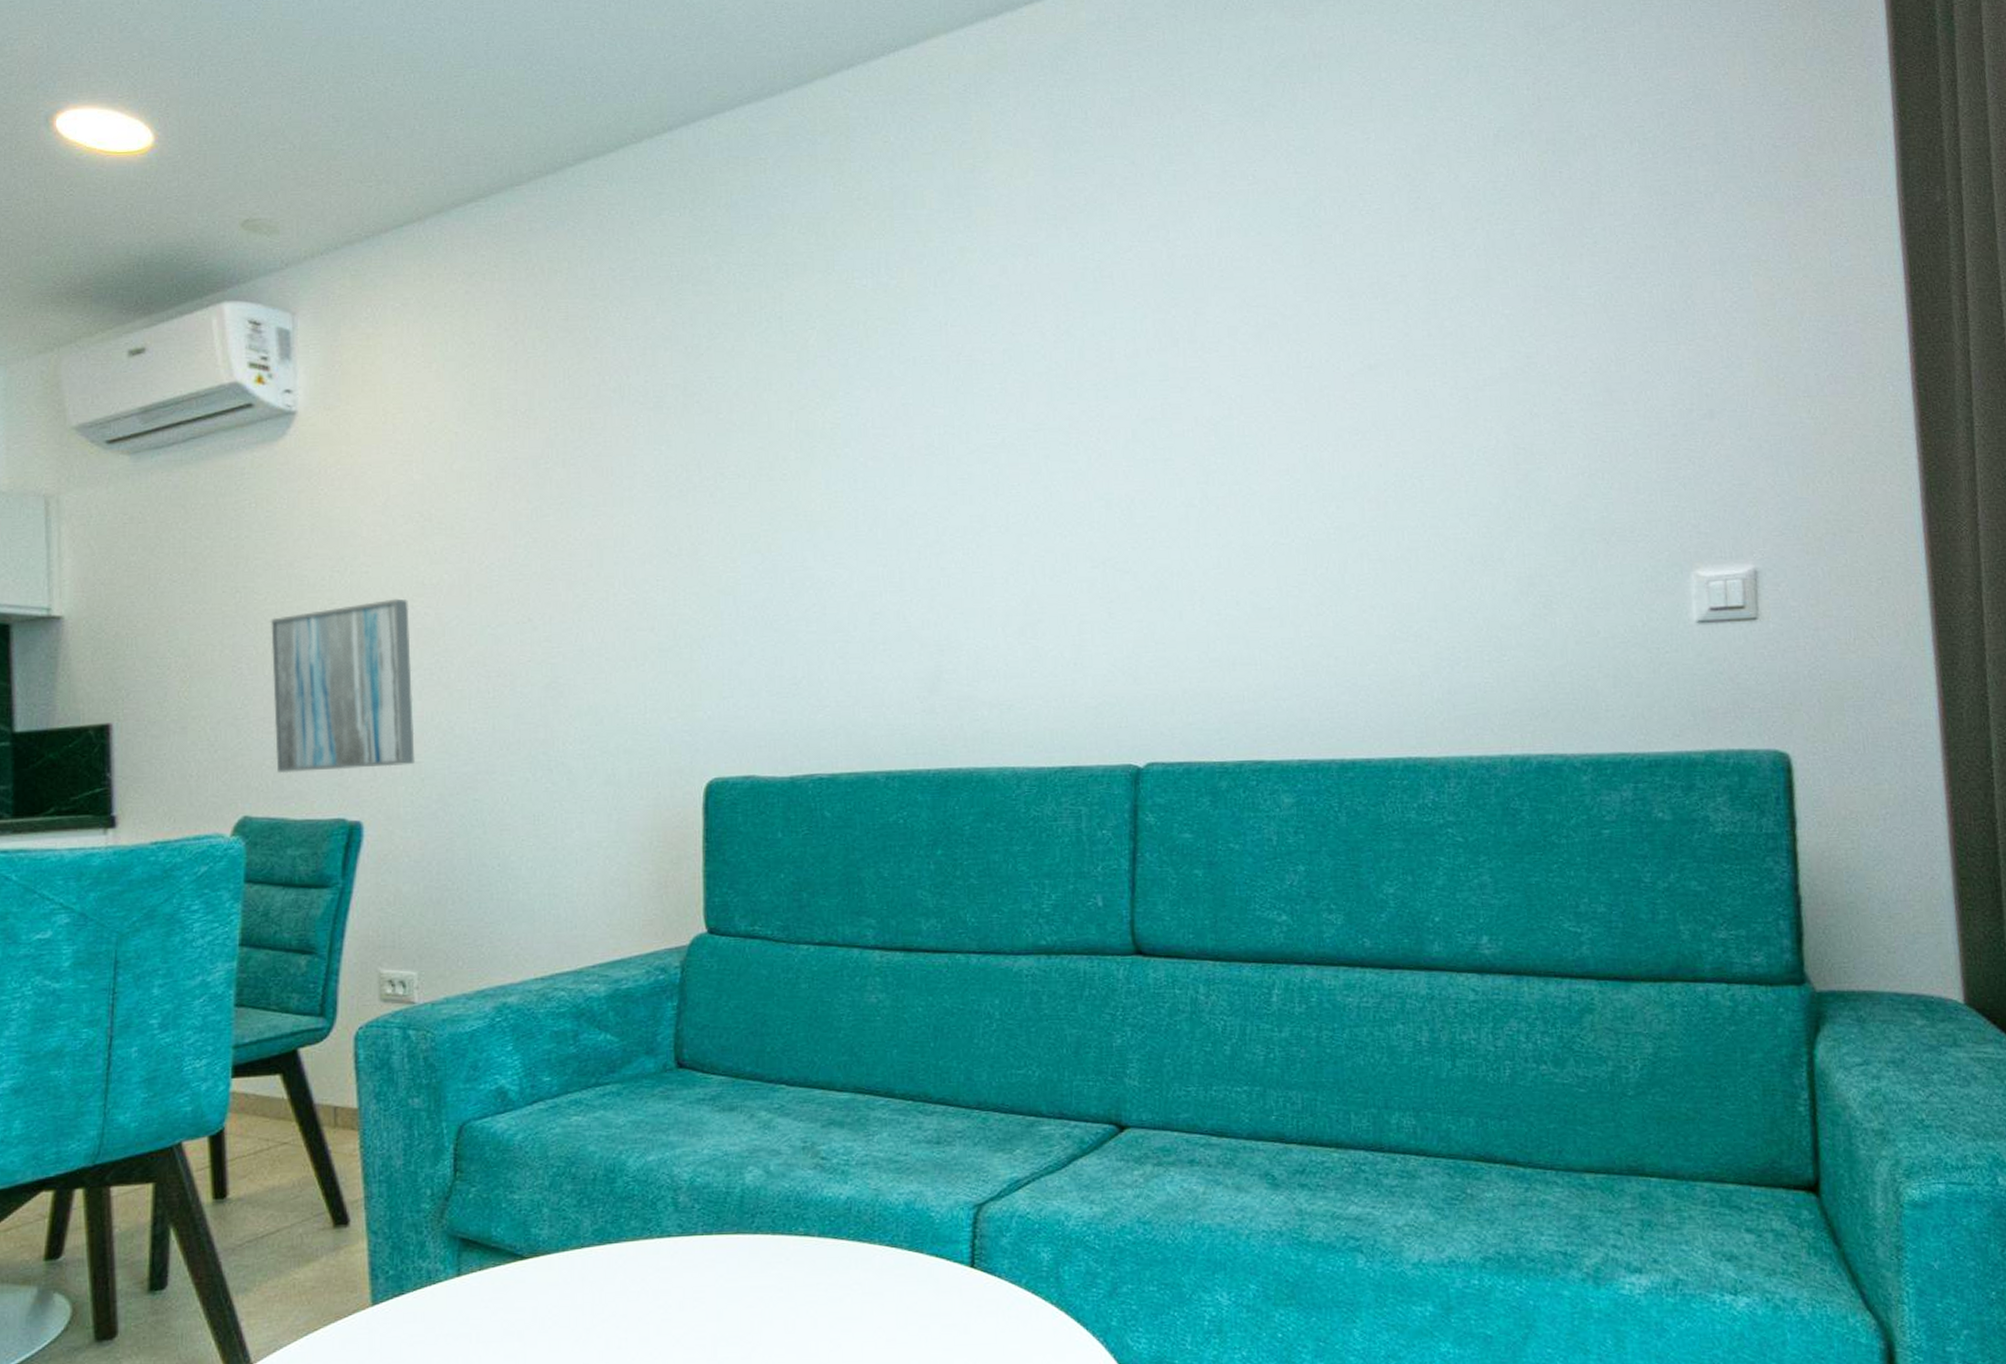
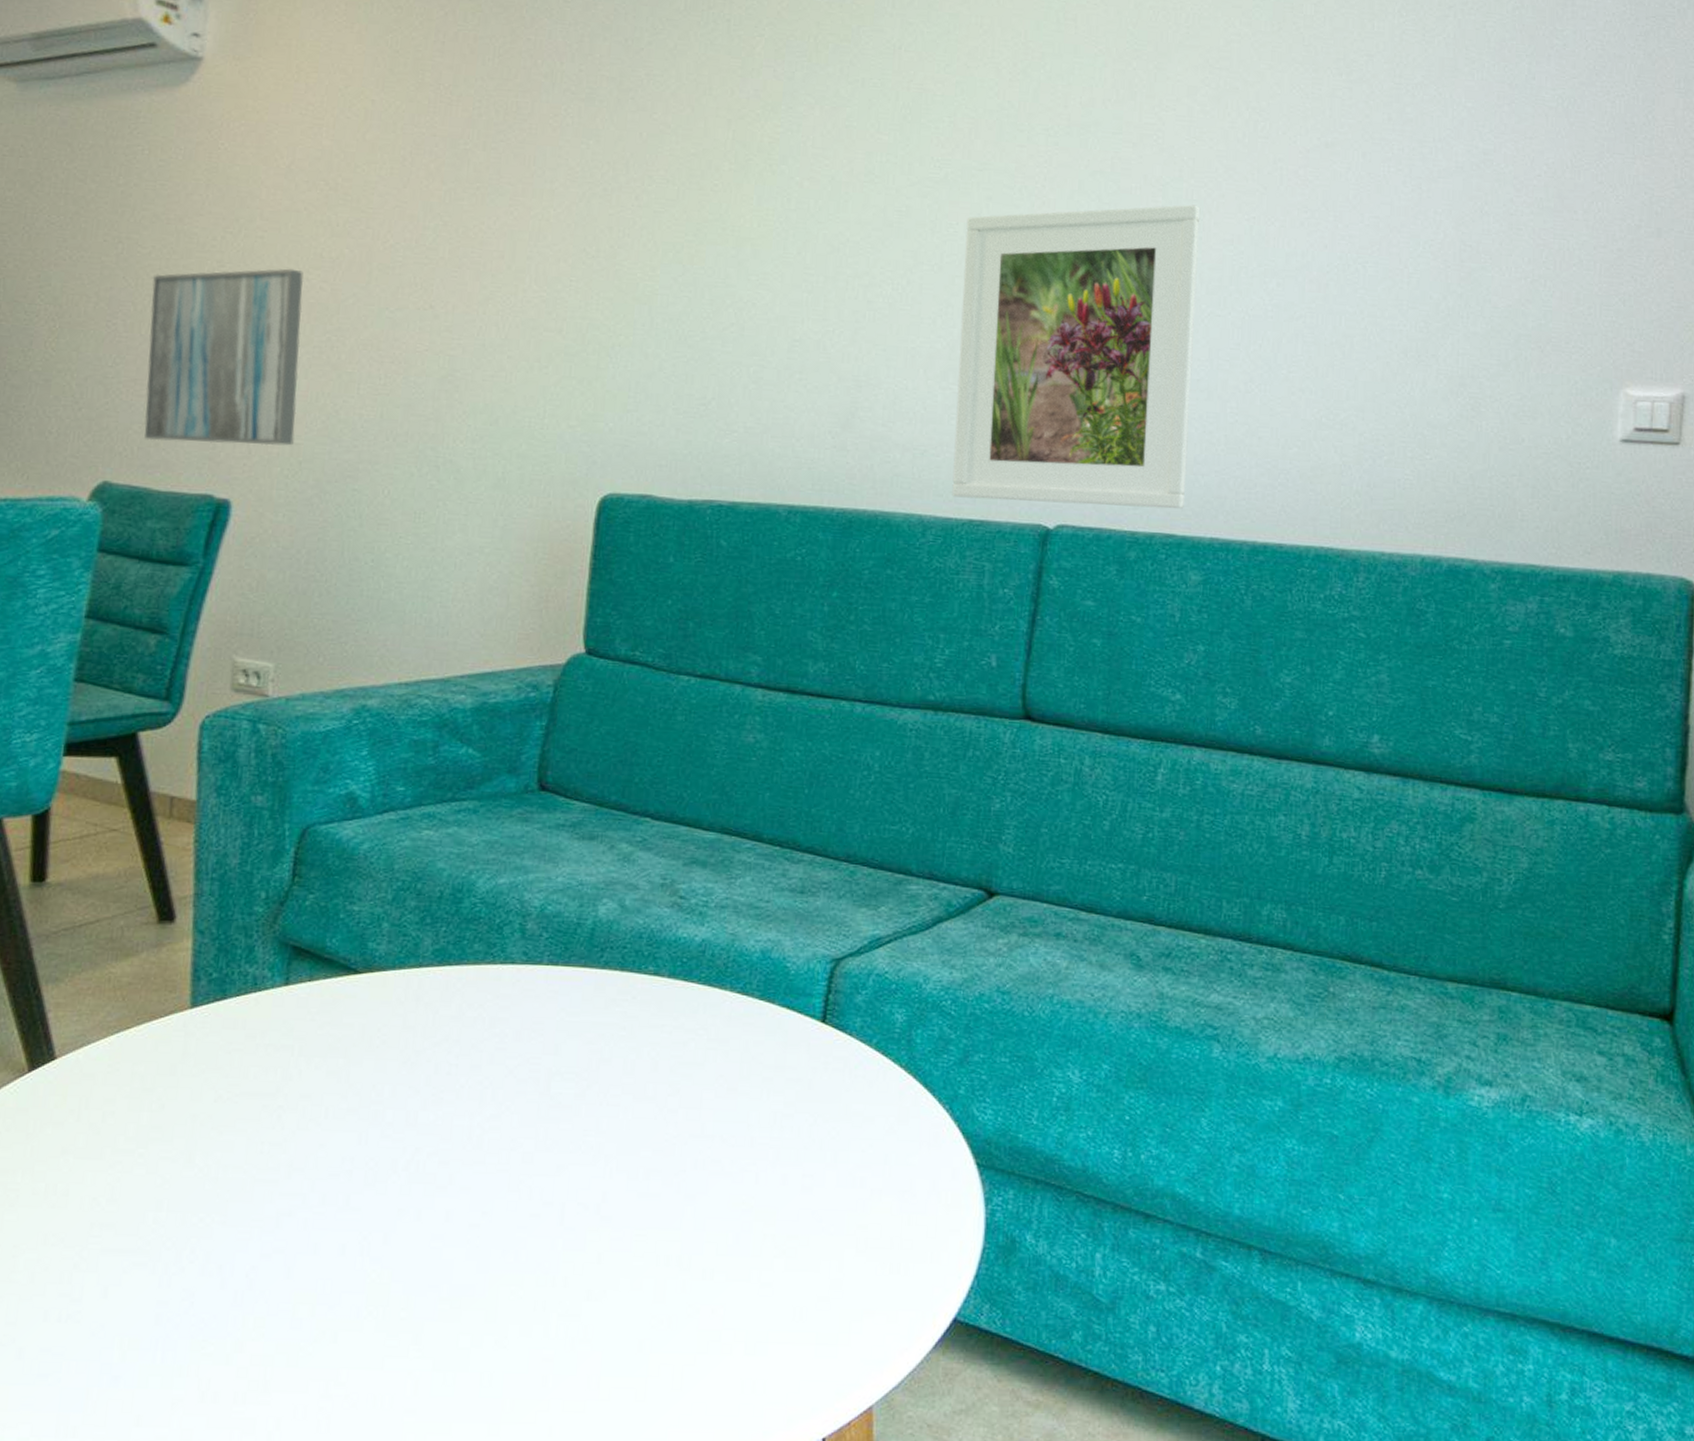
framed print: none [1027,440,1269,747] -> present [952,204,1201,510]

